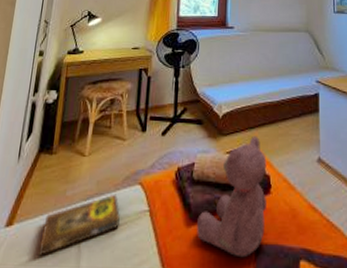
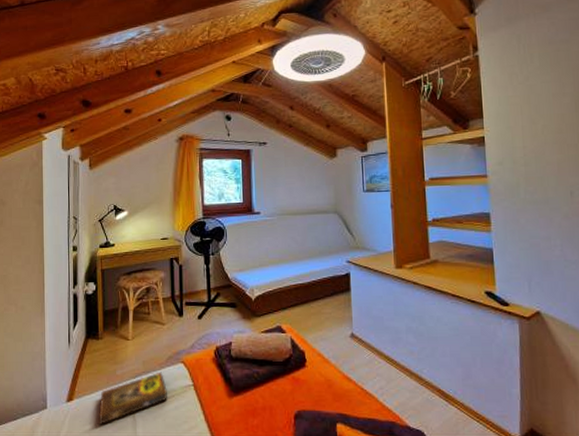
teddy bear: present [197,135,268,258] -> none [238,315,304,422]

